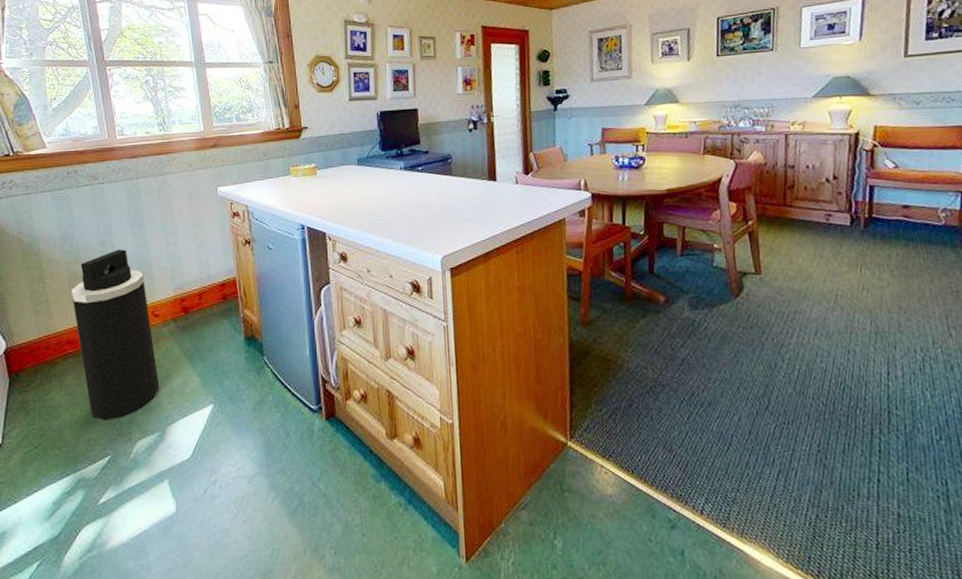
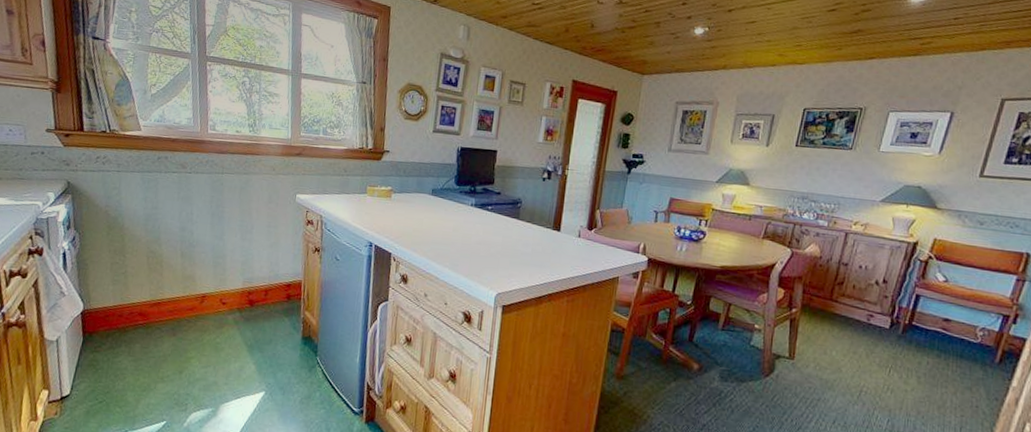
trash can: present [71,249,160,420] -> none [148,237,219,390]

